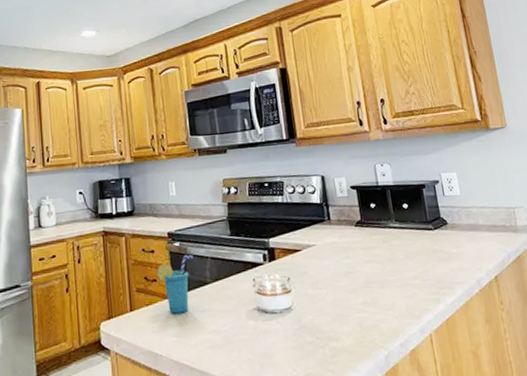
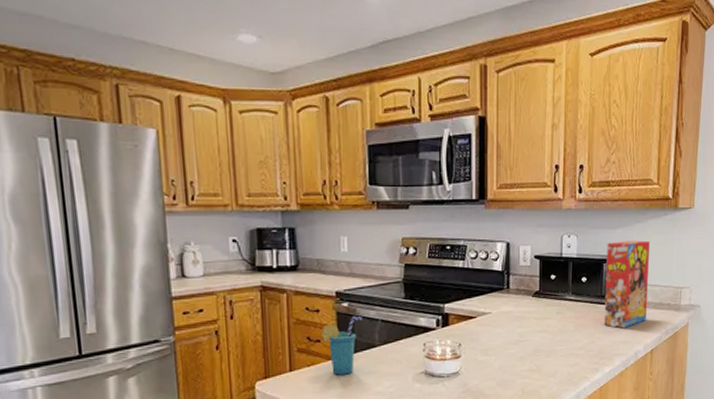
cereal box: none [422,163,482,255] -> present [604,240,650,329]

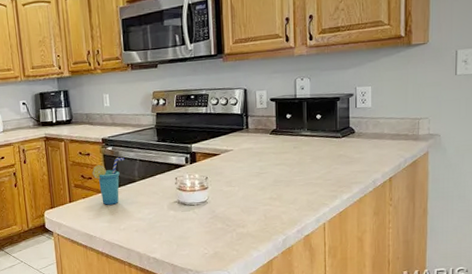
cereal box: present [604,240,650,329] -> none [340,77,383,159]

